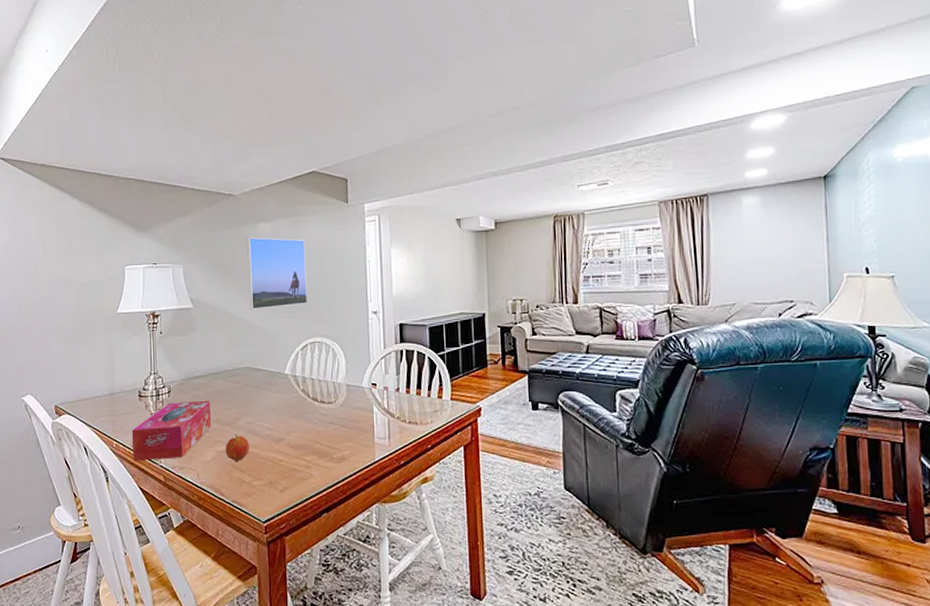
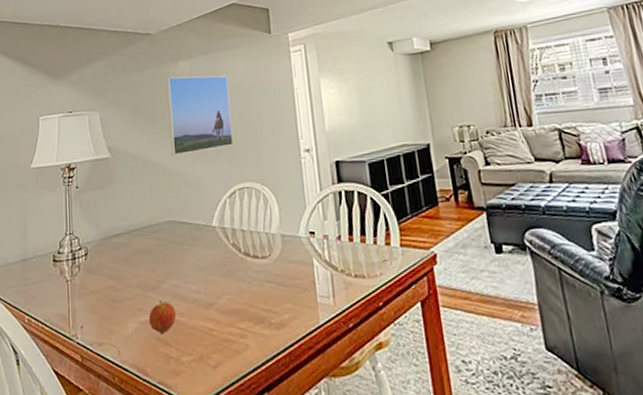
tissue box: present [131,400,212,461] -> none [45,261,133,338]

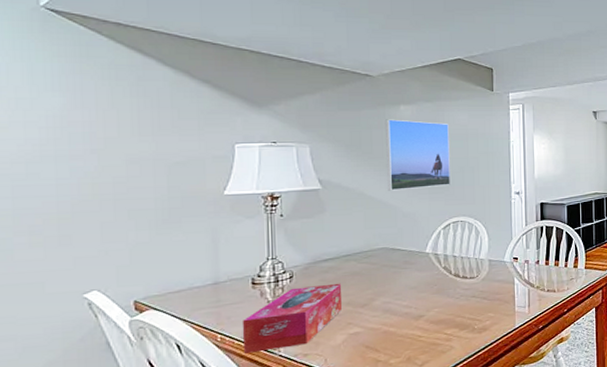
tissue box: none [45,261,133,338] -> present [242,283,343,354]
fruit: present [148,299,176,333] -> none [358,314,386,342]

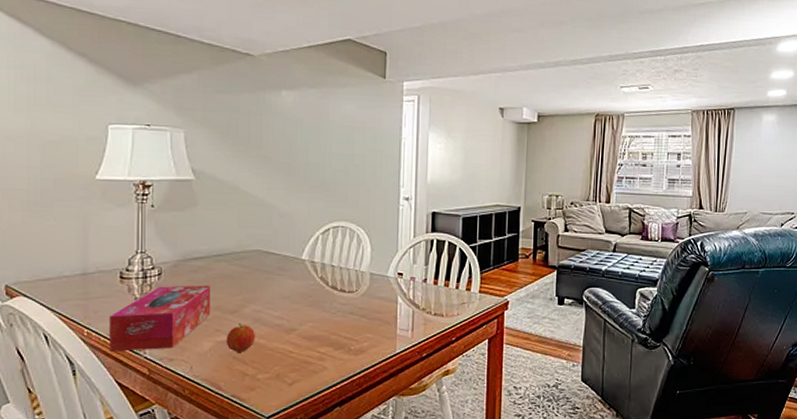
fruit: none [358,314,386,342] -> present [226,322,255,352]
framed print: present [386,119,450,191] -> none [264,105,334,187]

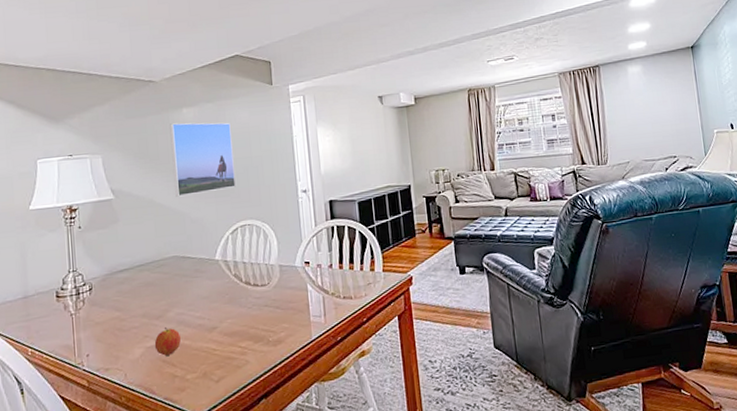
tissue box: present [108,285,211,352] -> none [49,294,139,368]
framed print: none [264,105,334,187] -> present [170,122,236,197]

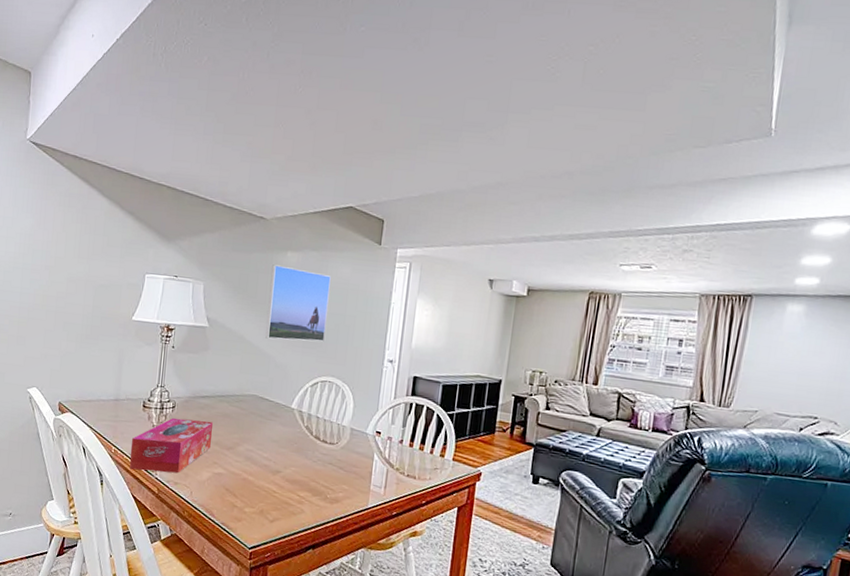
tissue box: none [49,294,139,368] -> present [130,418,213,474]
fruit: present [154,326,181,356] -> none [221,458,246,486]

